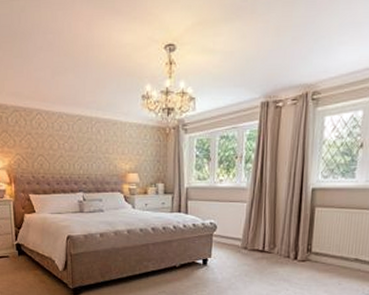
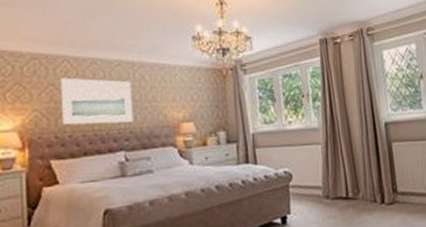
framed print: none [36,128,90,169] -> present [61,77,134,125]

